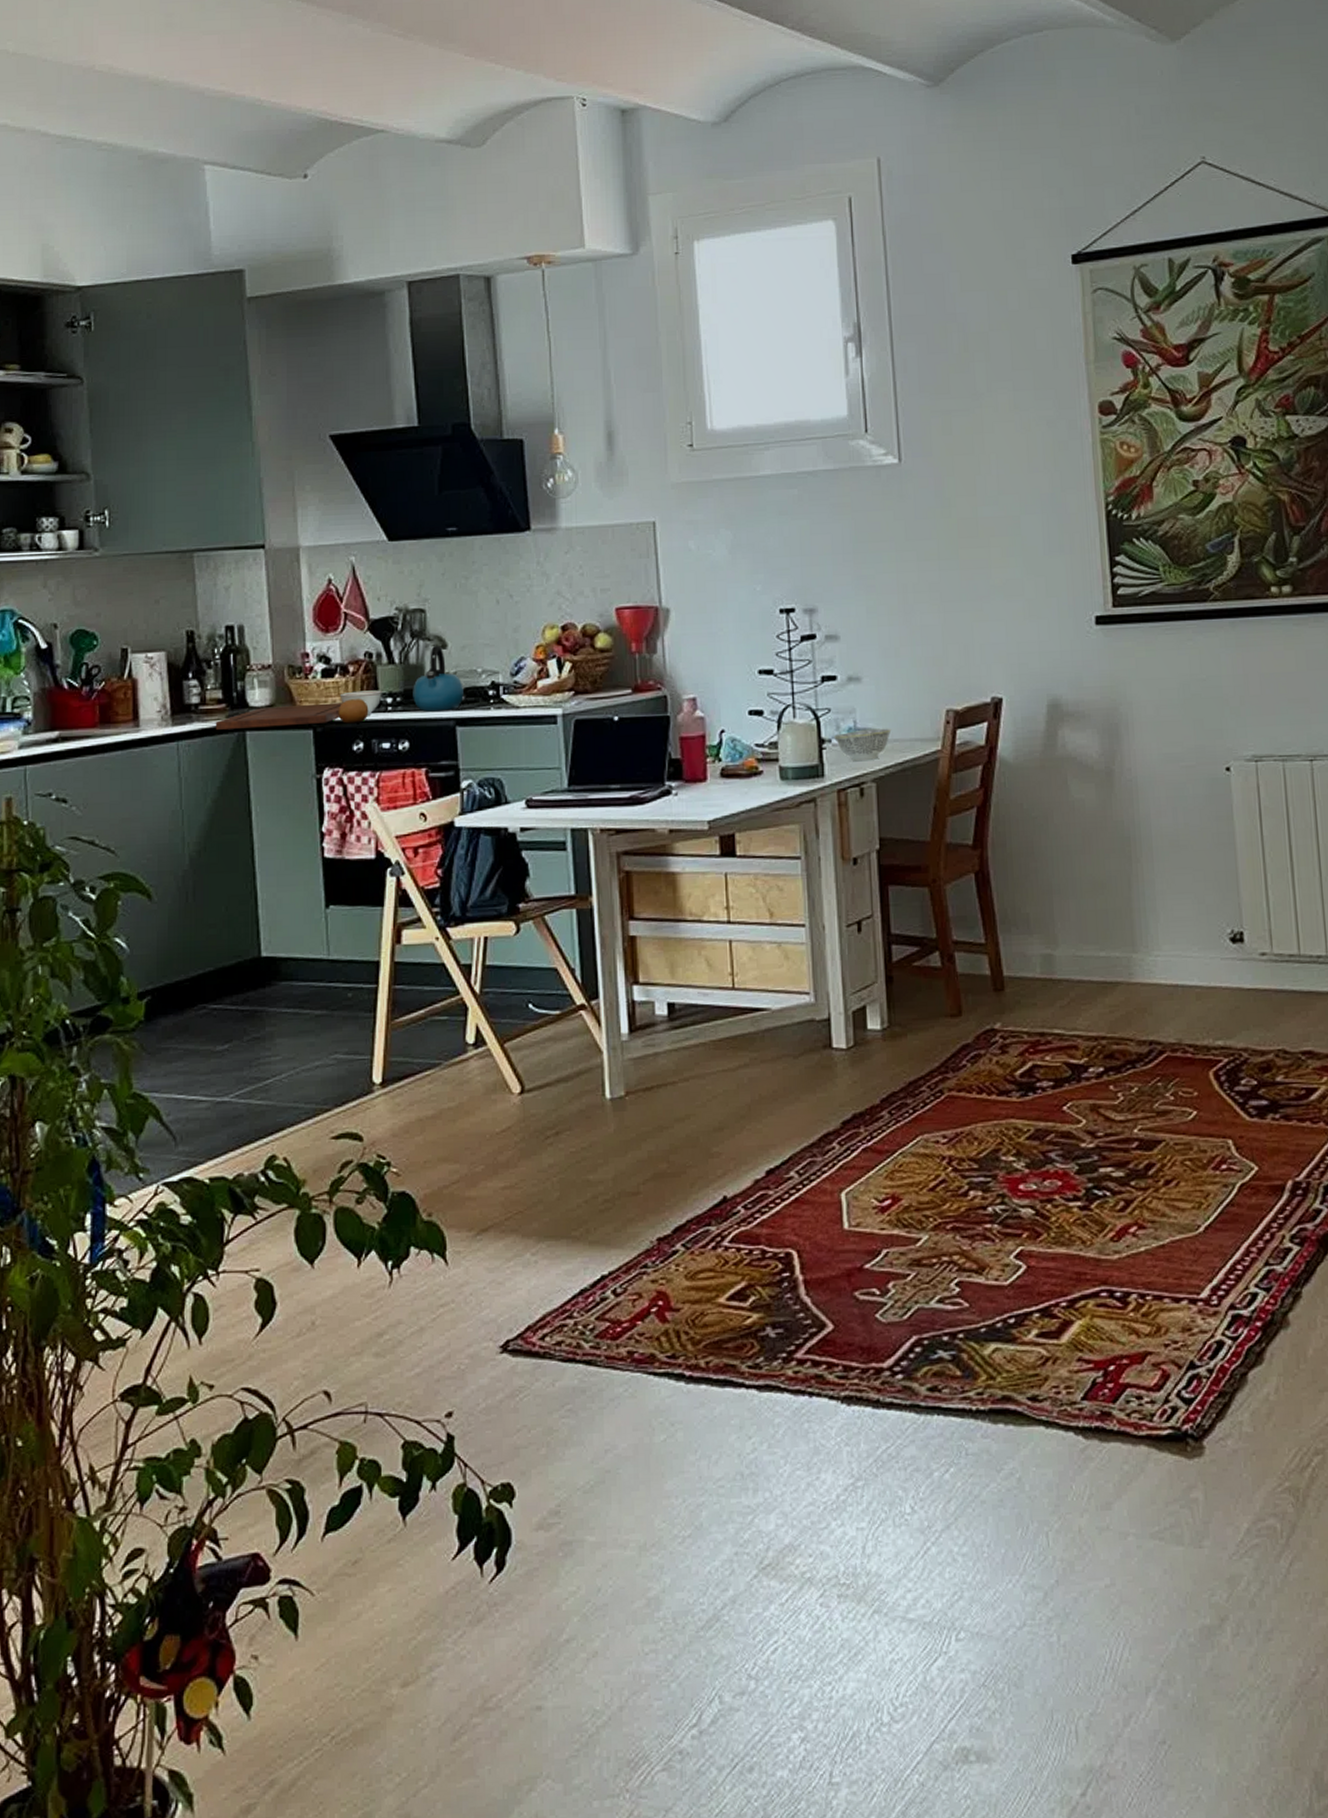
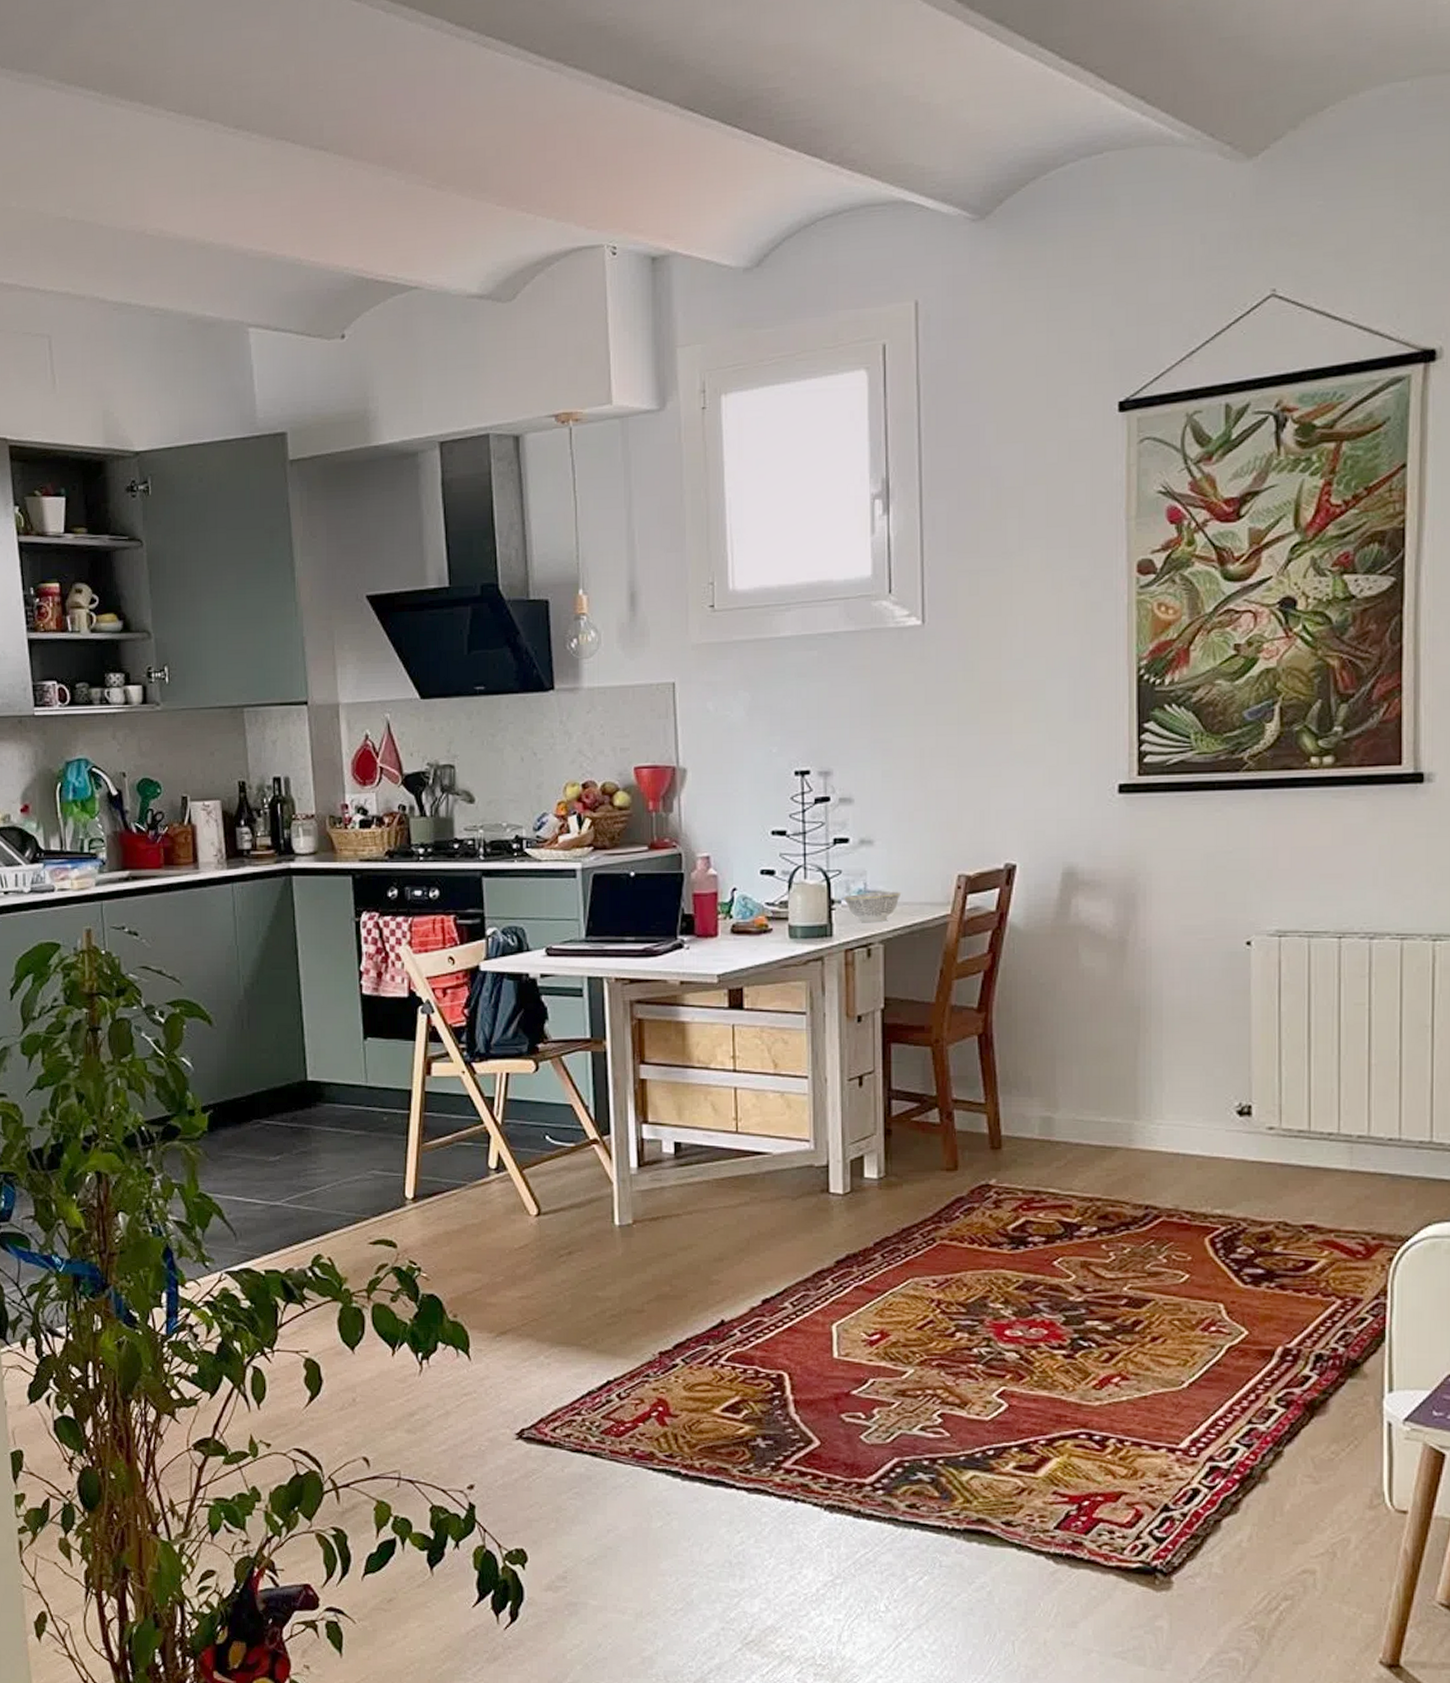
cutting board: present [215,702,343,731] -> none [265,852,379,875]
fruit: present [338,699,369,725] -> none [374,849,402,873]
bowl: present [339,690,382,717] -> none [376,841,414,866]
kettle: present [413,645,464,712] -> none [442,799,489,863]

